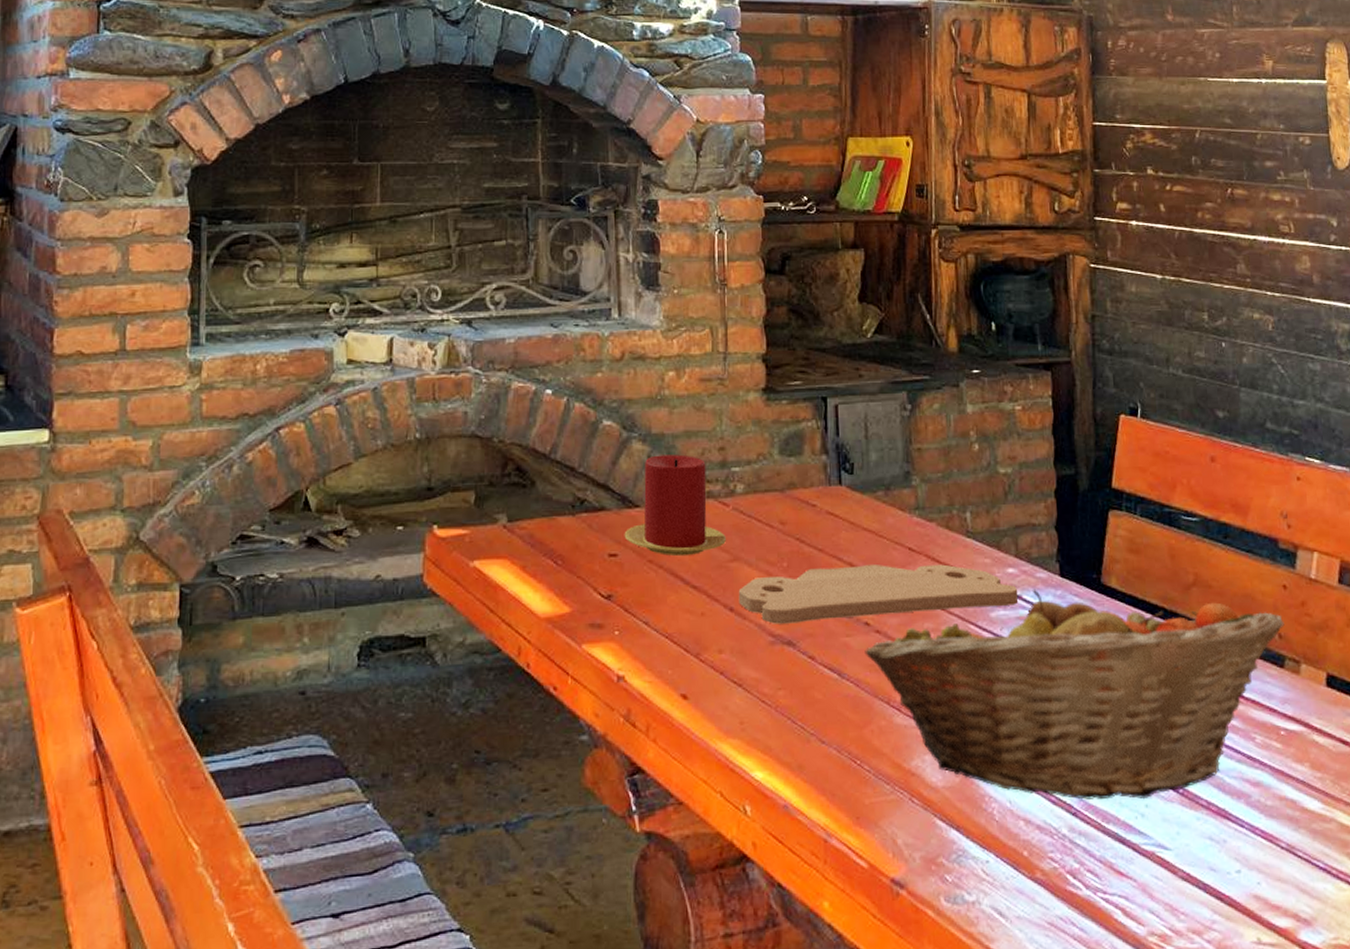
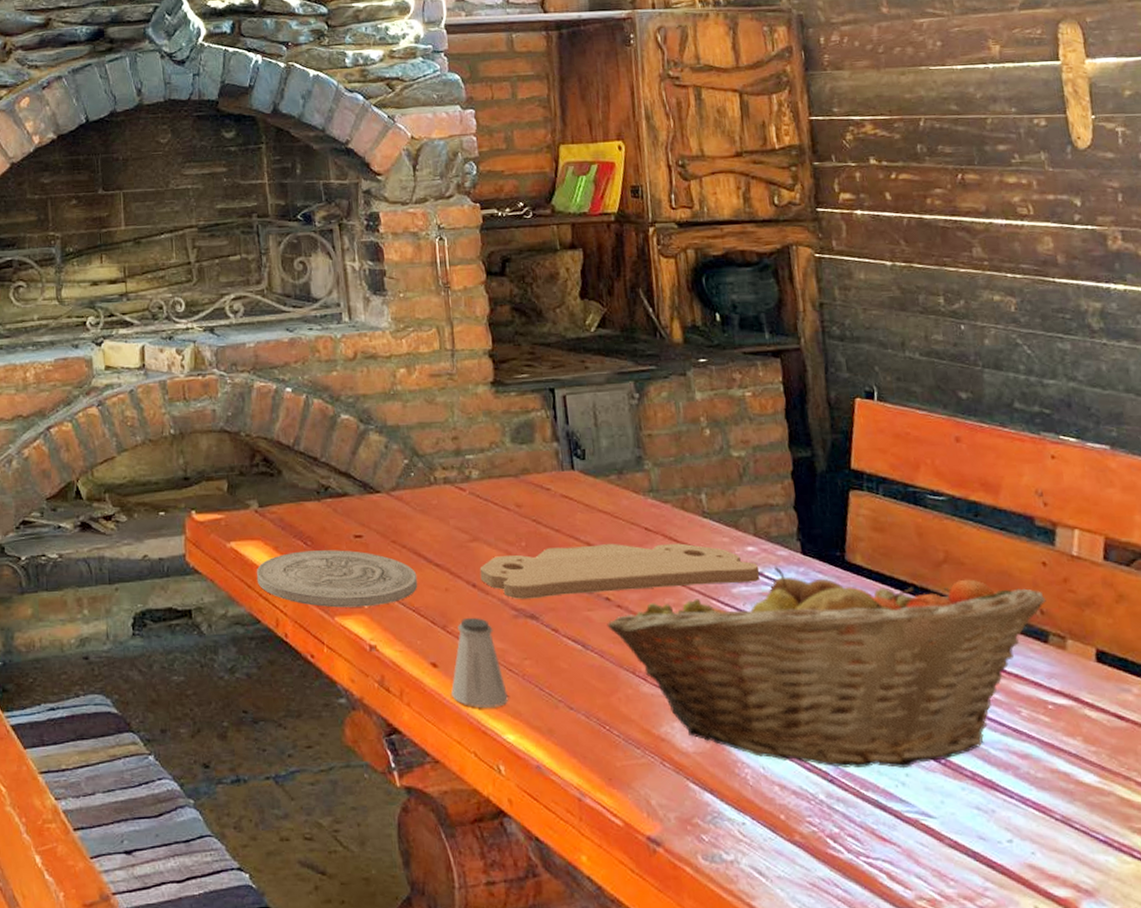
plate: none [500,570,673,634] -> present [256,550,418,608]
candle: present [624,454,726,556] -> none [367,444,465,536]
saltshaker: none [701,644,760,743] -> present [451,617,509,708]

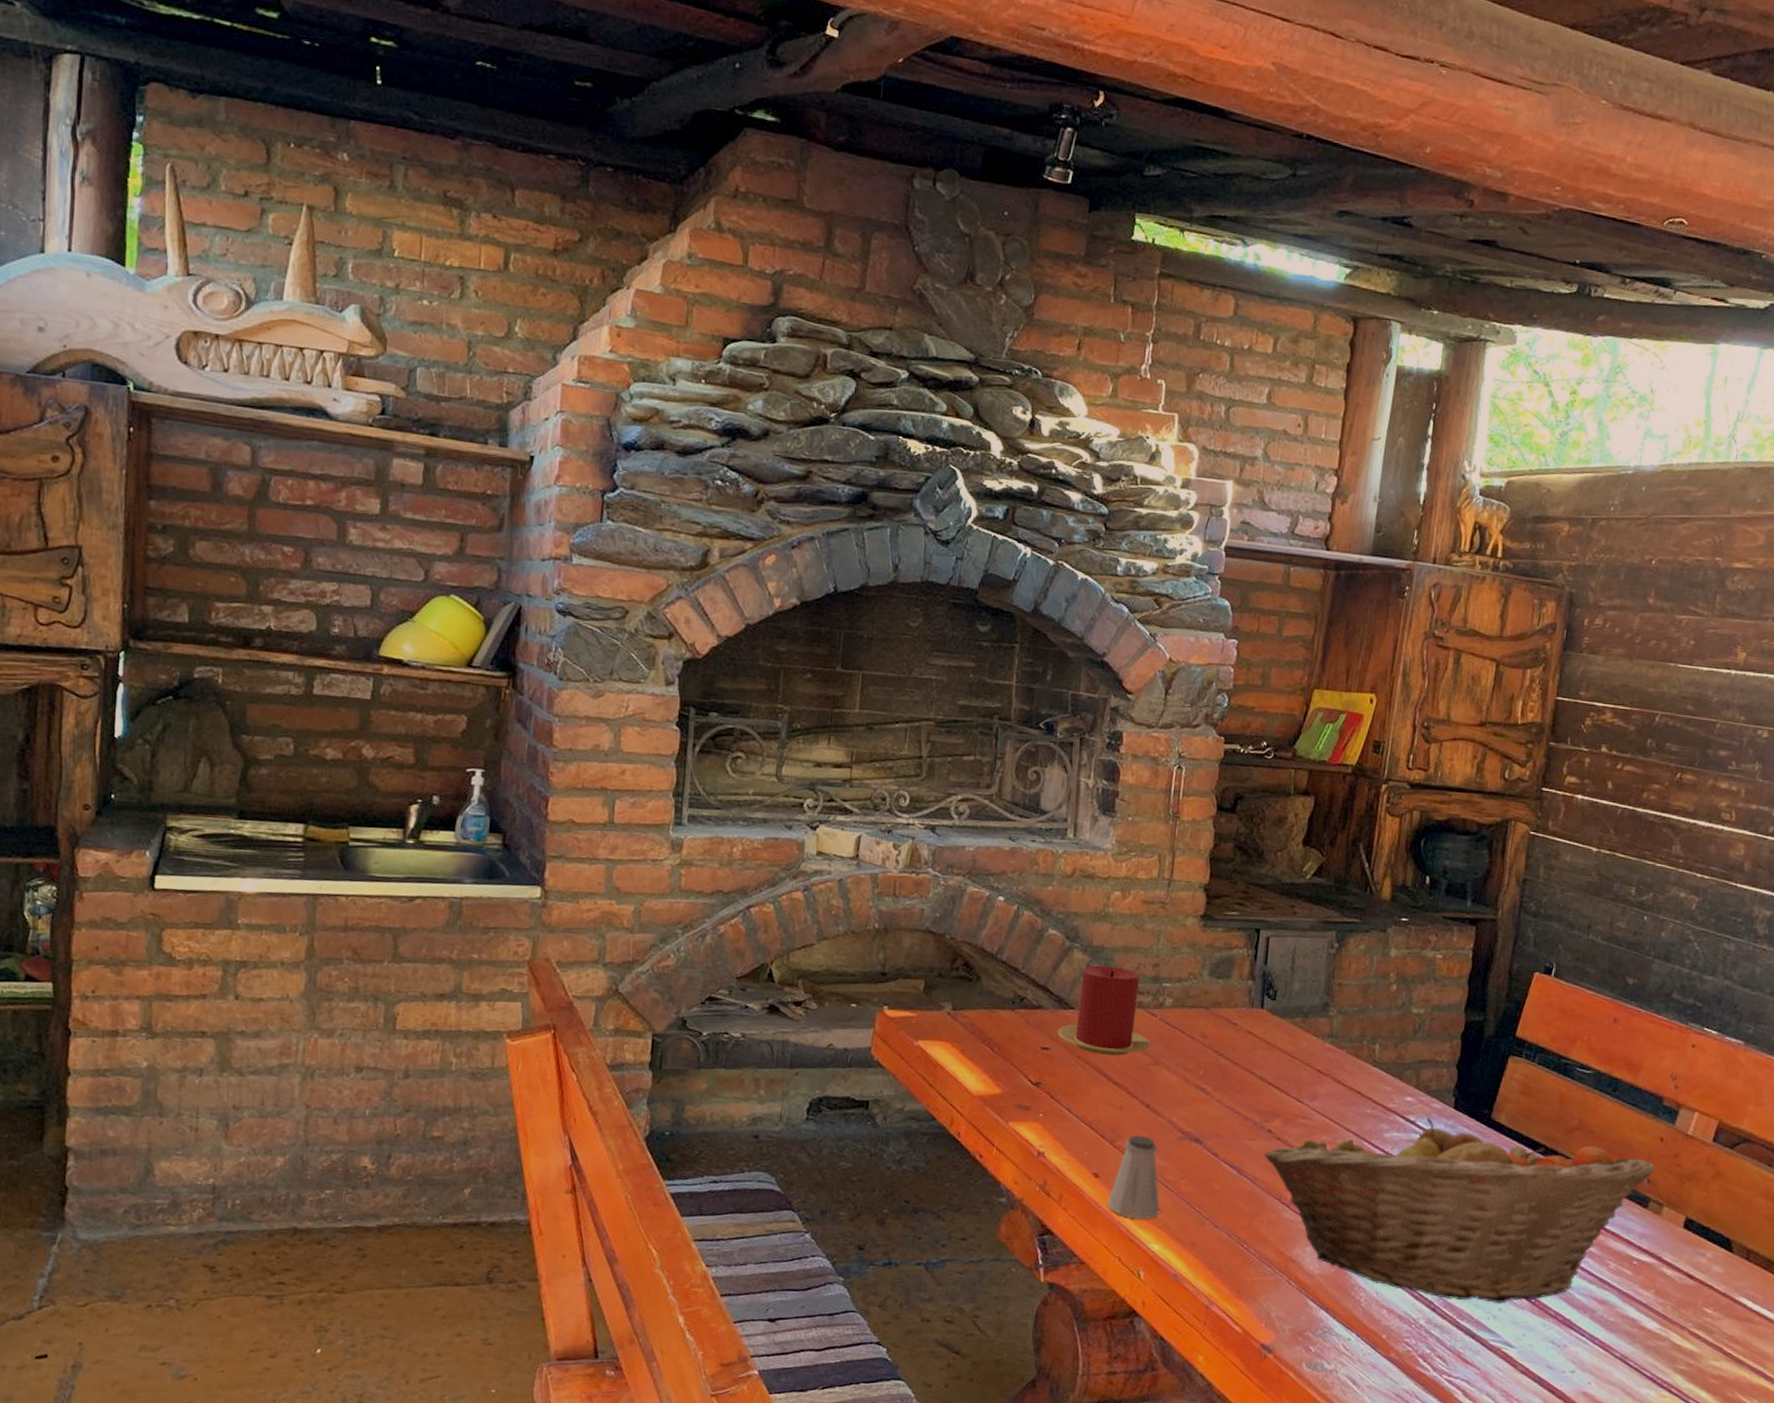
plate: present [256,550,418,608] -> none [938,1056,1095,1116]
candle: none [367,444,465,536] -> present [1057,965,1150,1056]
cutting board: present [479,543,760,599] -> none [1155,1078,1413,1129]

